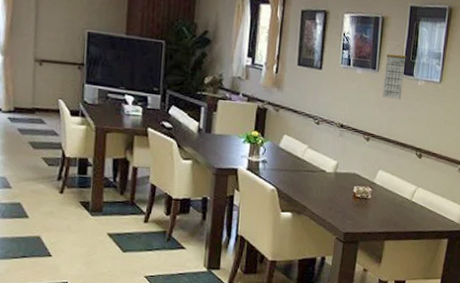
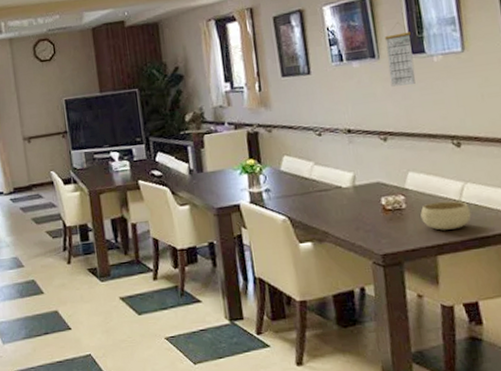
bowl: none [380,198,417,222] -> present [420,201,472,231]

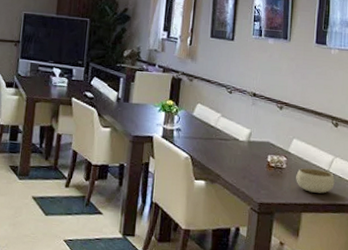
calendar: present [385,22,415,87] -> none [295,15,319,69]

